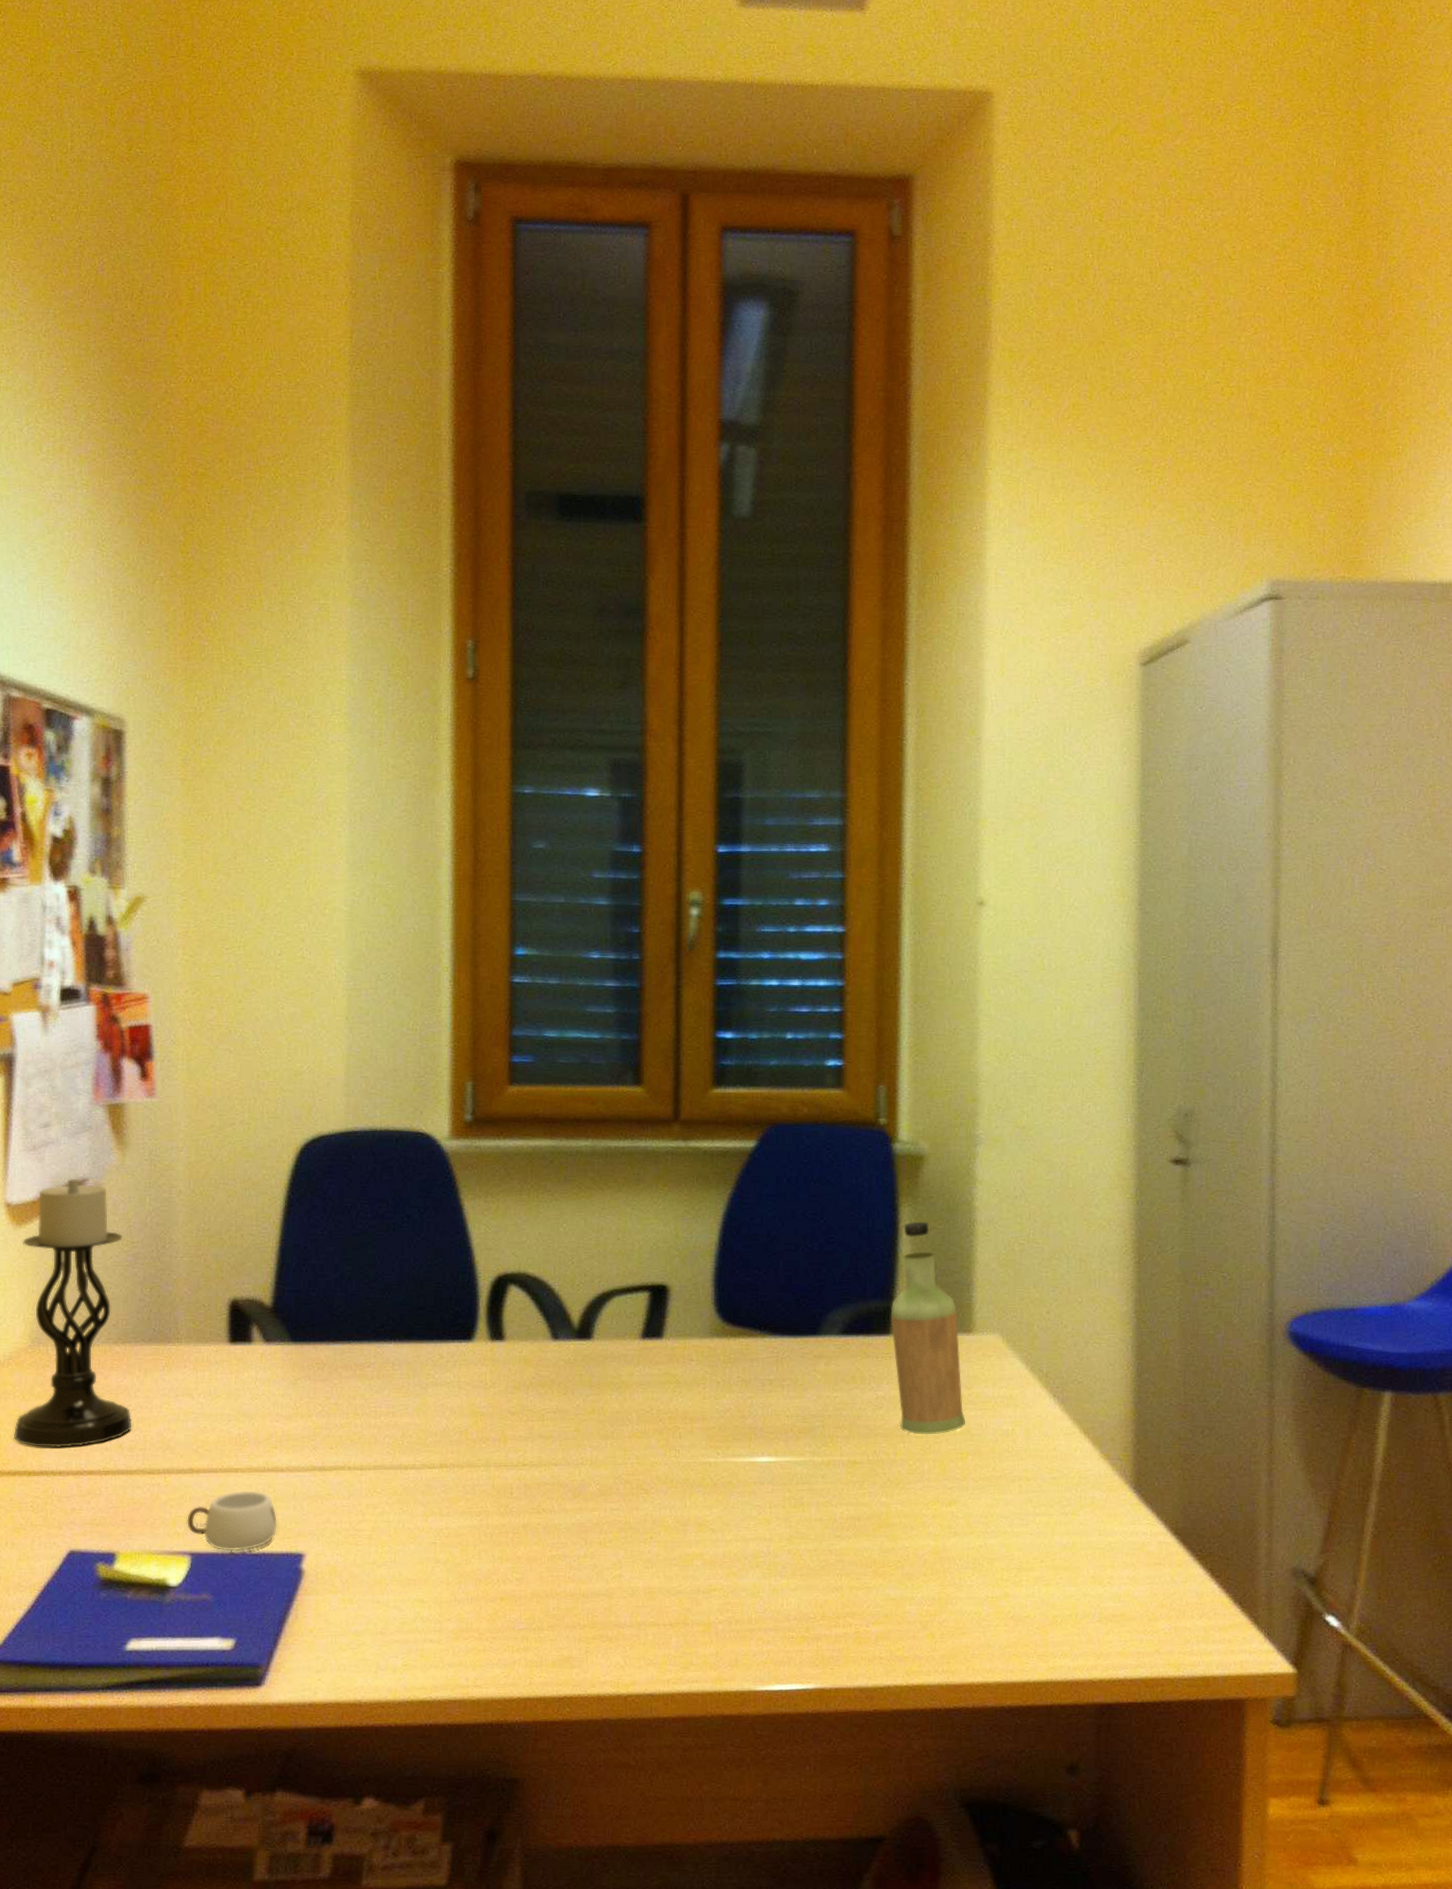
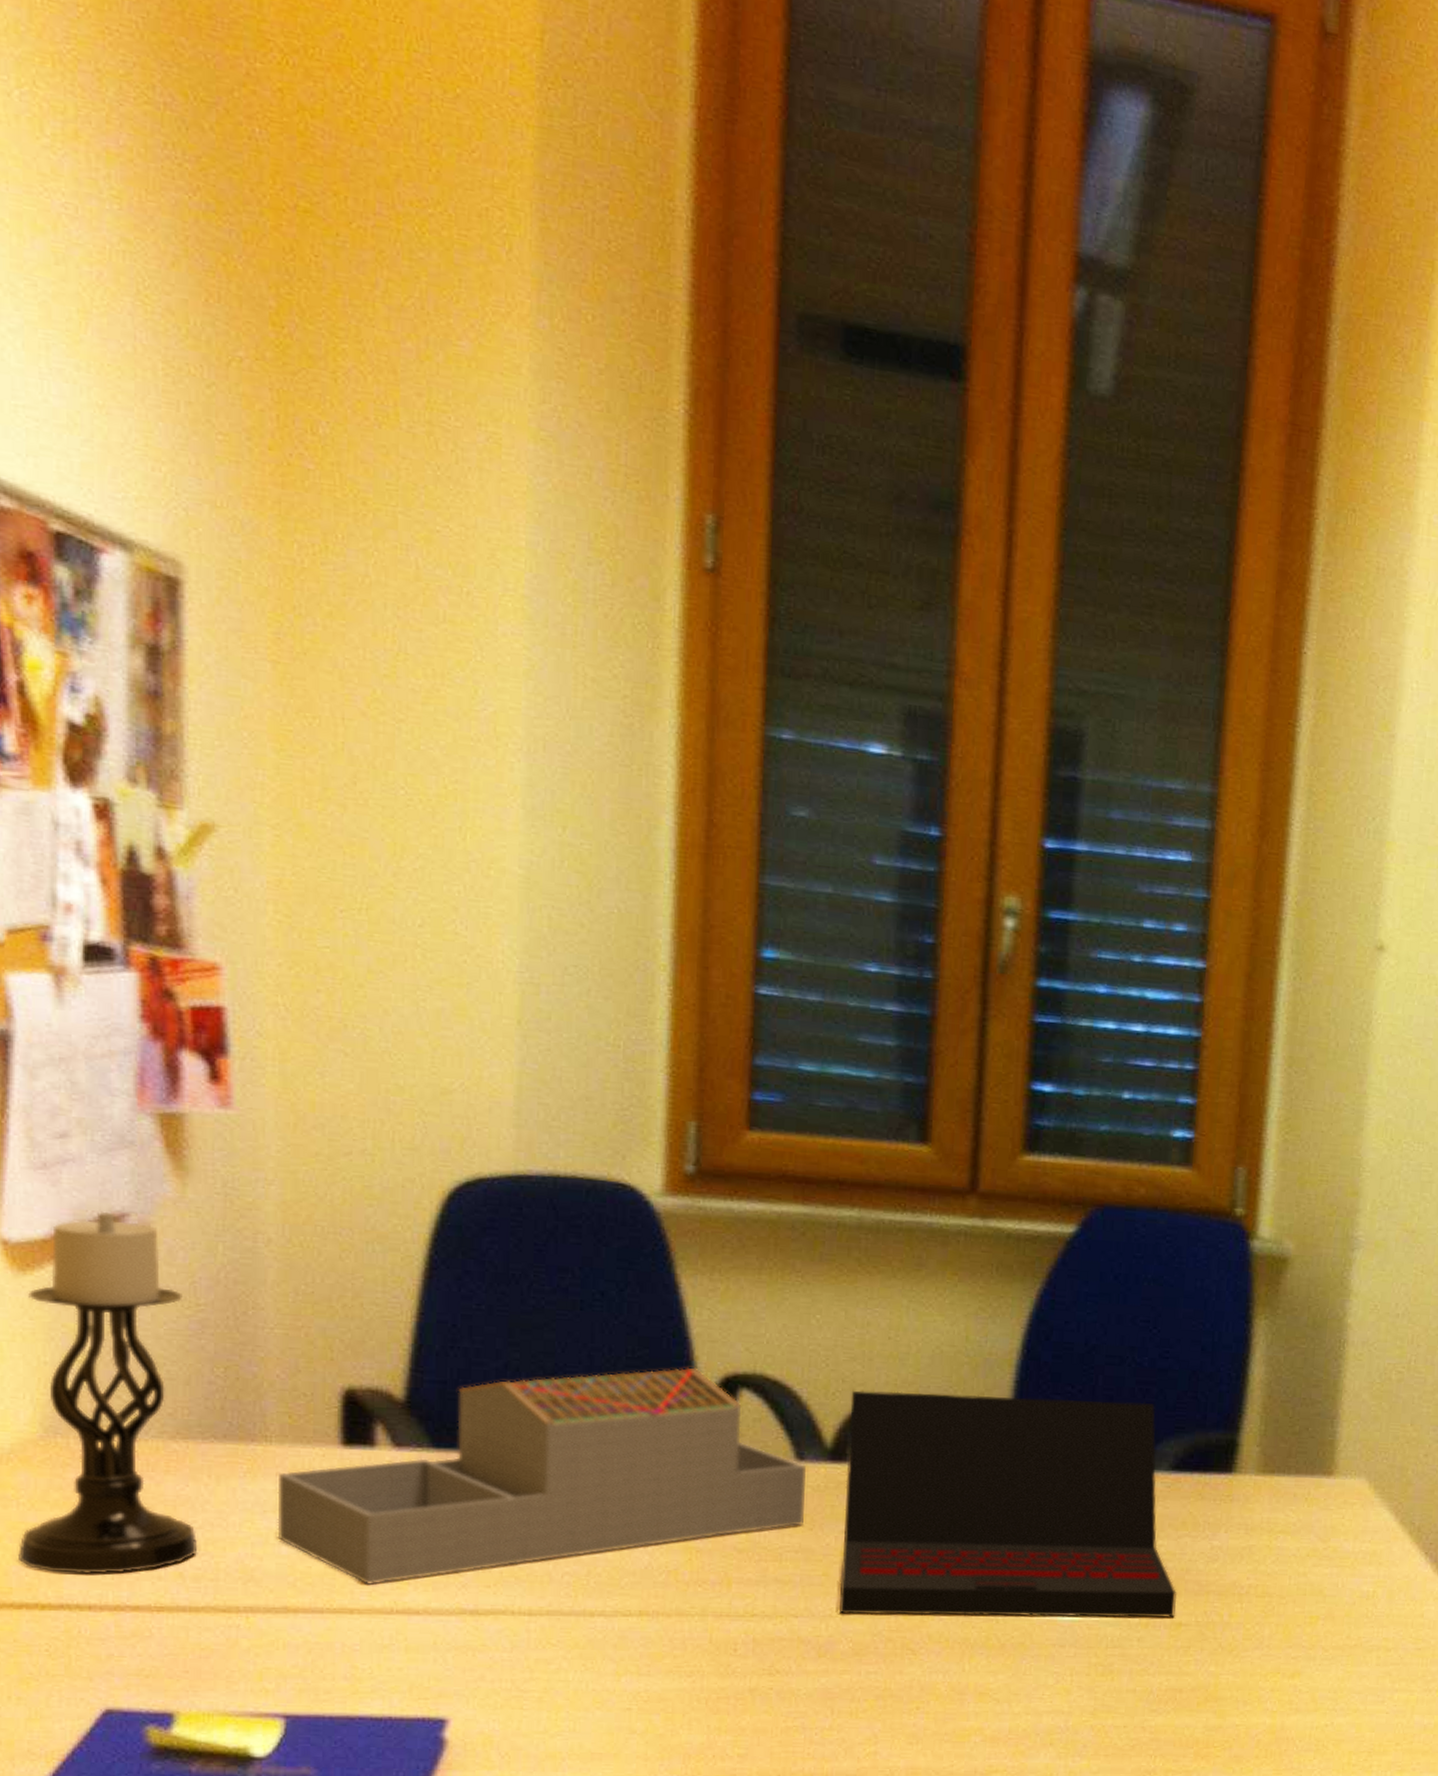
architectural model: none [185,1270,559,1450] -> present [277,1367,806,1586]
mug: present [186,1490,278,1551] -> none [278,1637,411,1715]
laptop: none [588,1279,851,1462] -> present [840,1390,1176,1618]
bottle: present [890,1221,966,1435] -> none [1233,1337,1319,1594]

